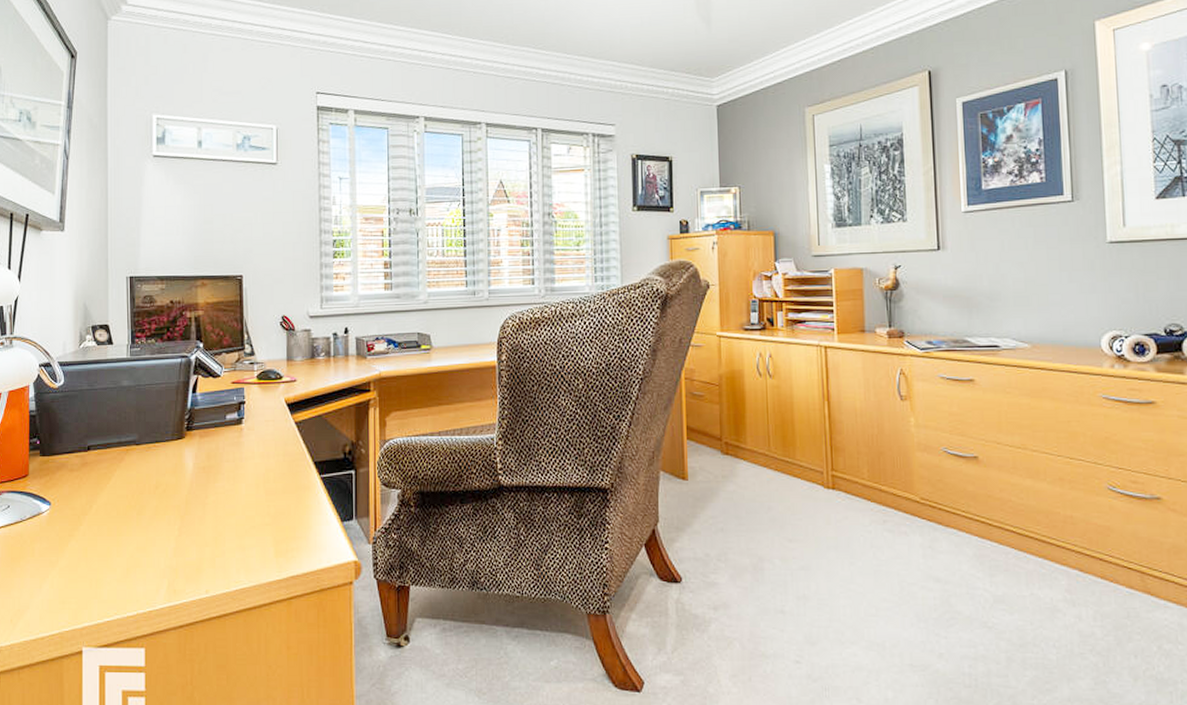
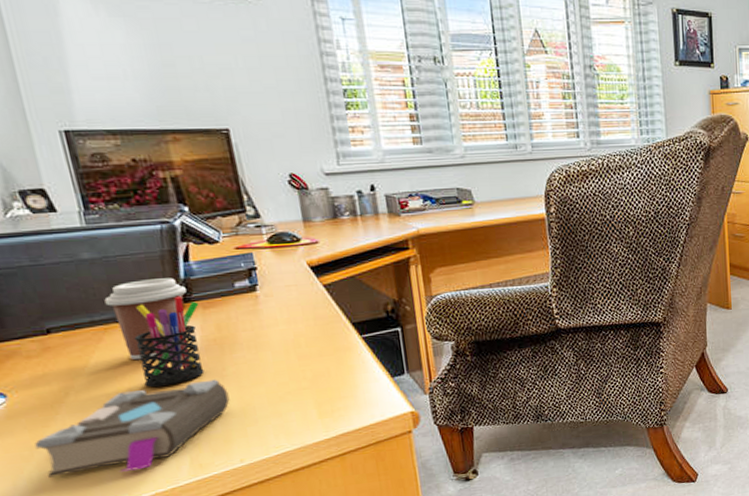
book: none [61,506,207,588] -> present [34,379,230,478]
coffee cup: none [131,407,190,482] -> present [104,278,187,360]
pen holder: none [146,424,197,509] -> present [134,296,205,388]

